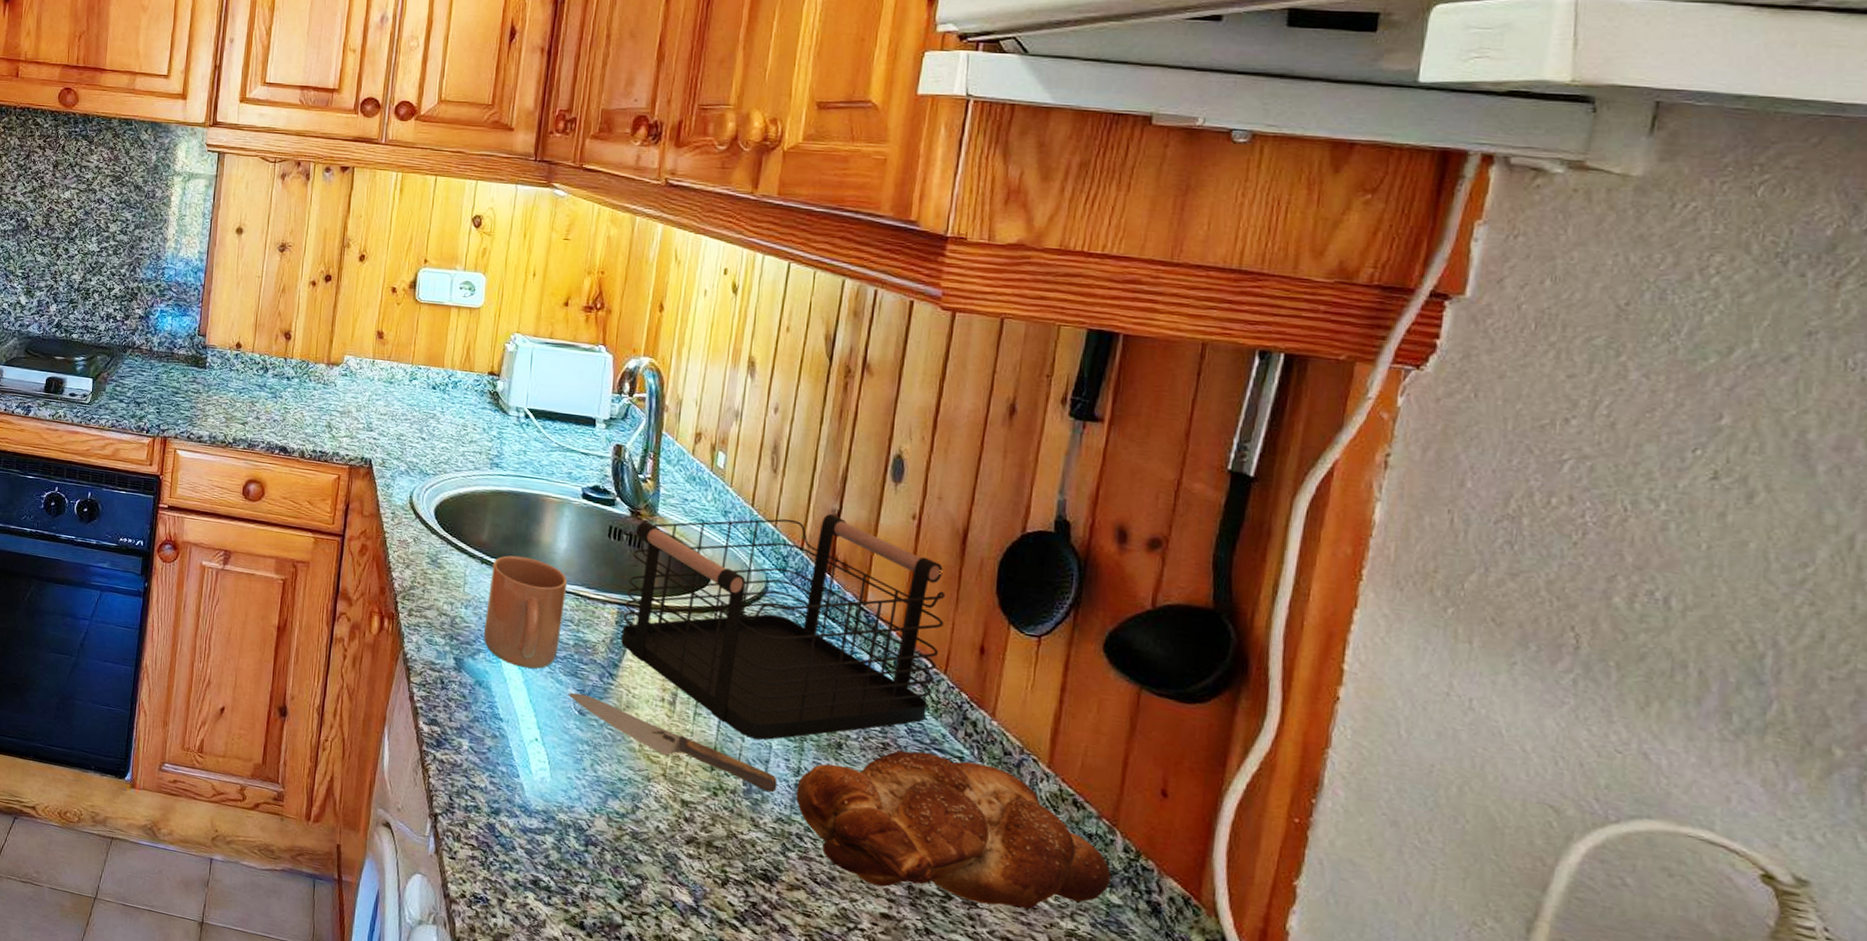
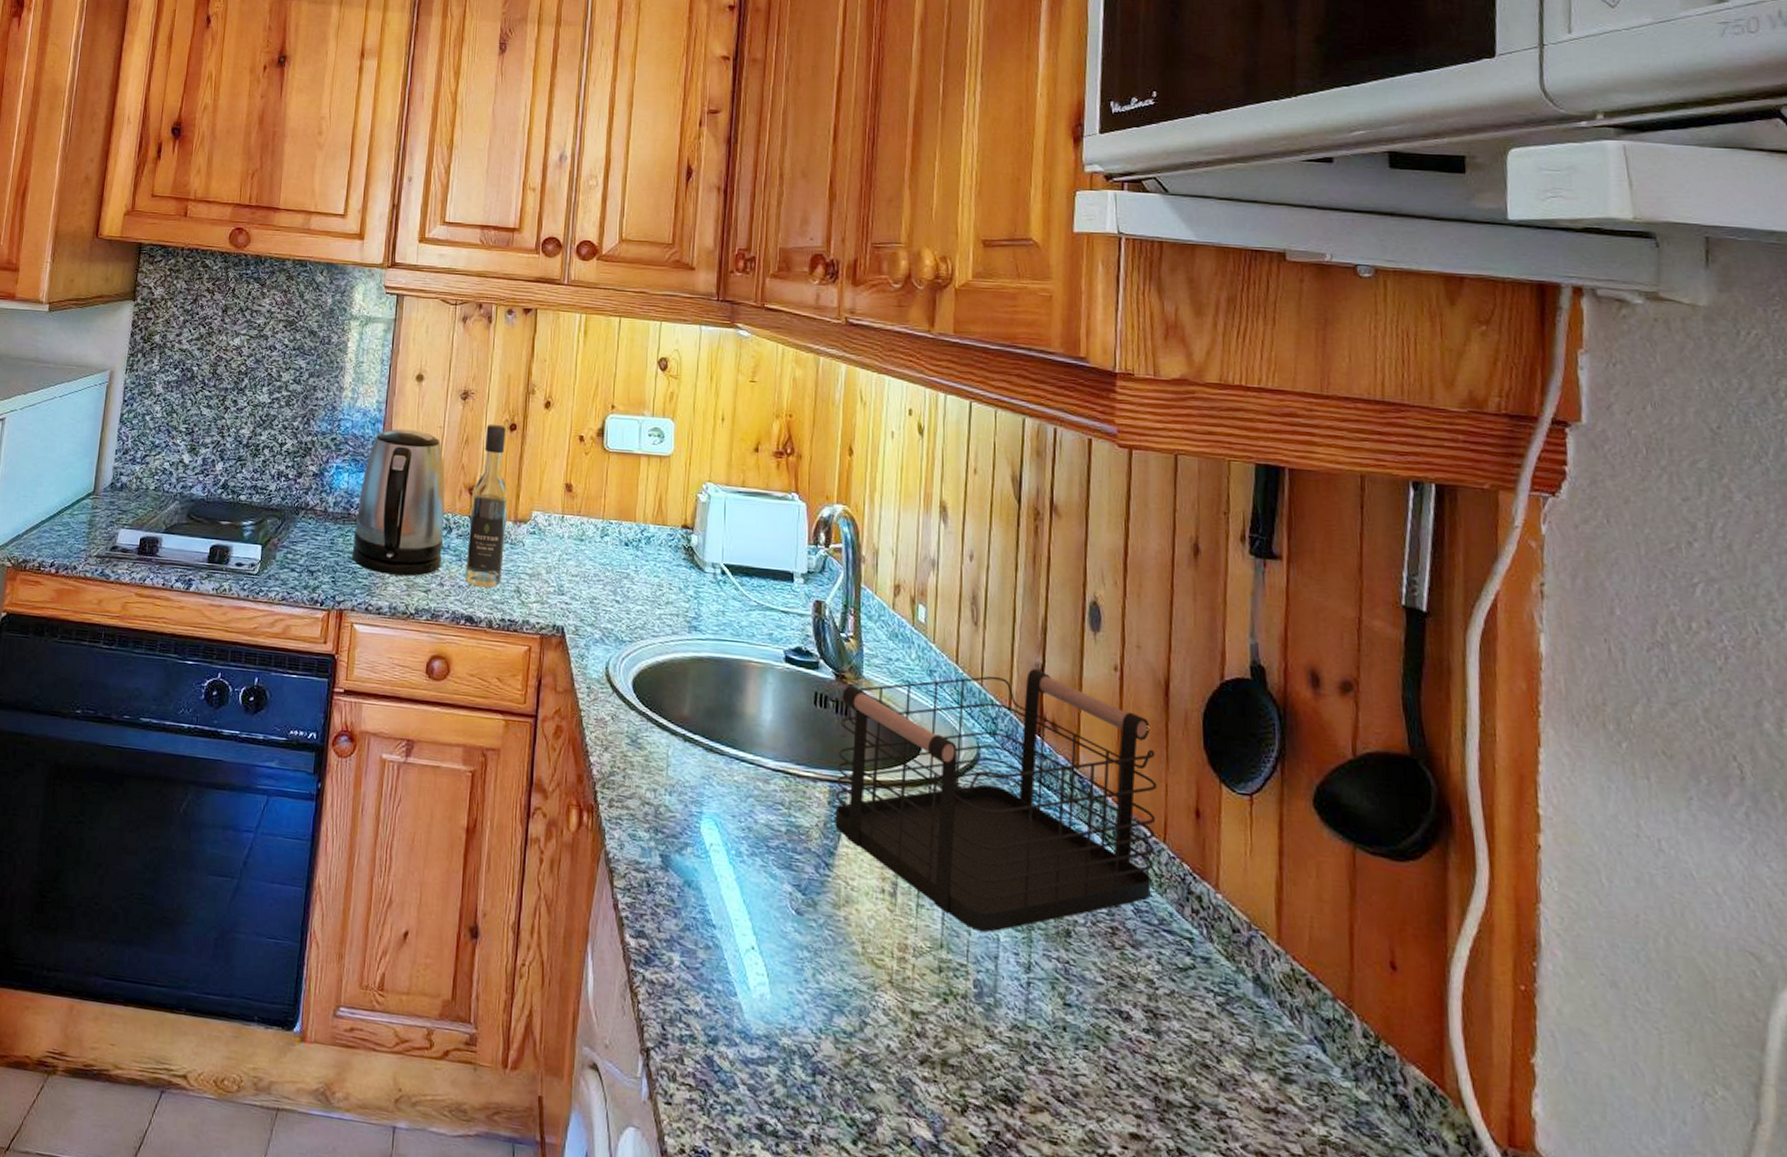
kettle: none [175,277,263,410] -> present [352,429,445,576]
bottle: none [280,274,322,423] -> present [465,424,508,588]
mug: present [484,555,568,669] -> none [691,730,776,863]
kitchen knife: present [568,692,778,793] -> none [783,888,1009,995]
bread loaf: present [796,750,1111,909] -> none [1029,934,1355,1115]

